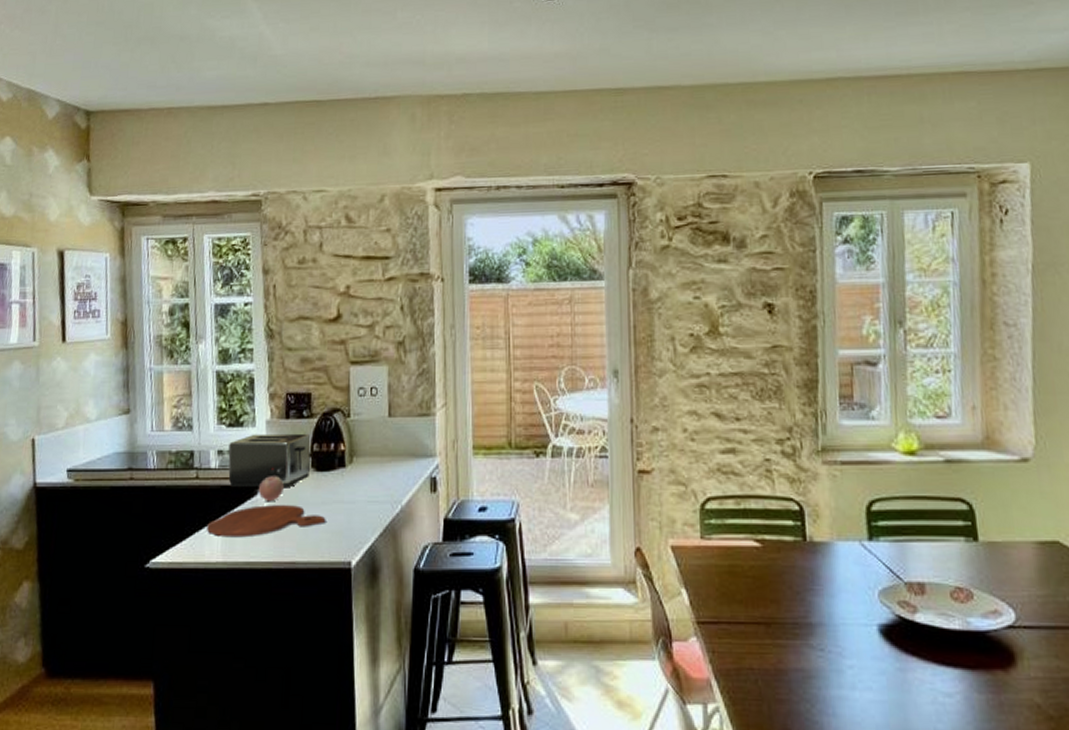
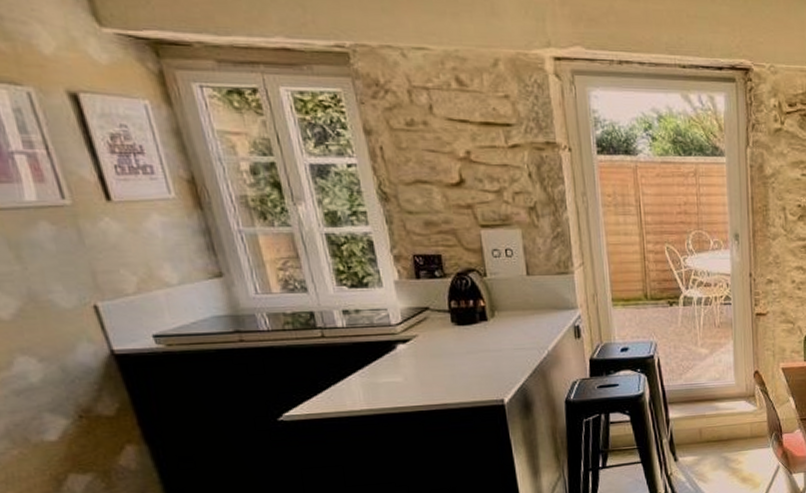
cutting board: present [207,505,326,538] -> none [343,356,474,388]
toaster: present [228,433,311,488] -> none [354,292,451,344]
fruit: present [258,476,285,502] -> none [395,331,425,355]

